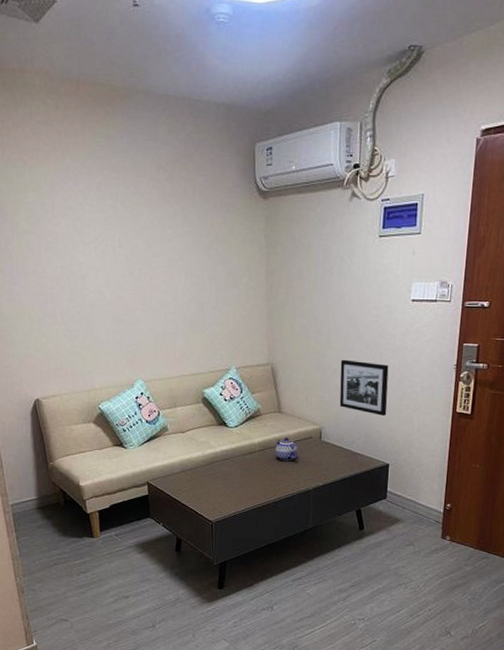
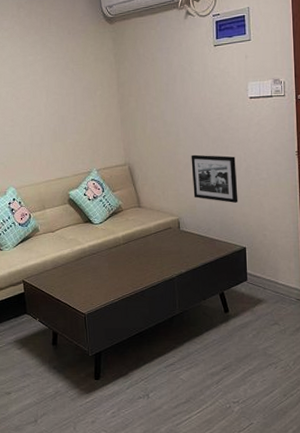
teapot: present [275,437,299,462] -> none [138,229,160,252]

